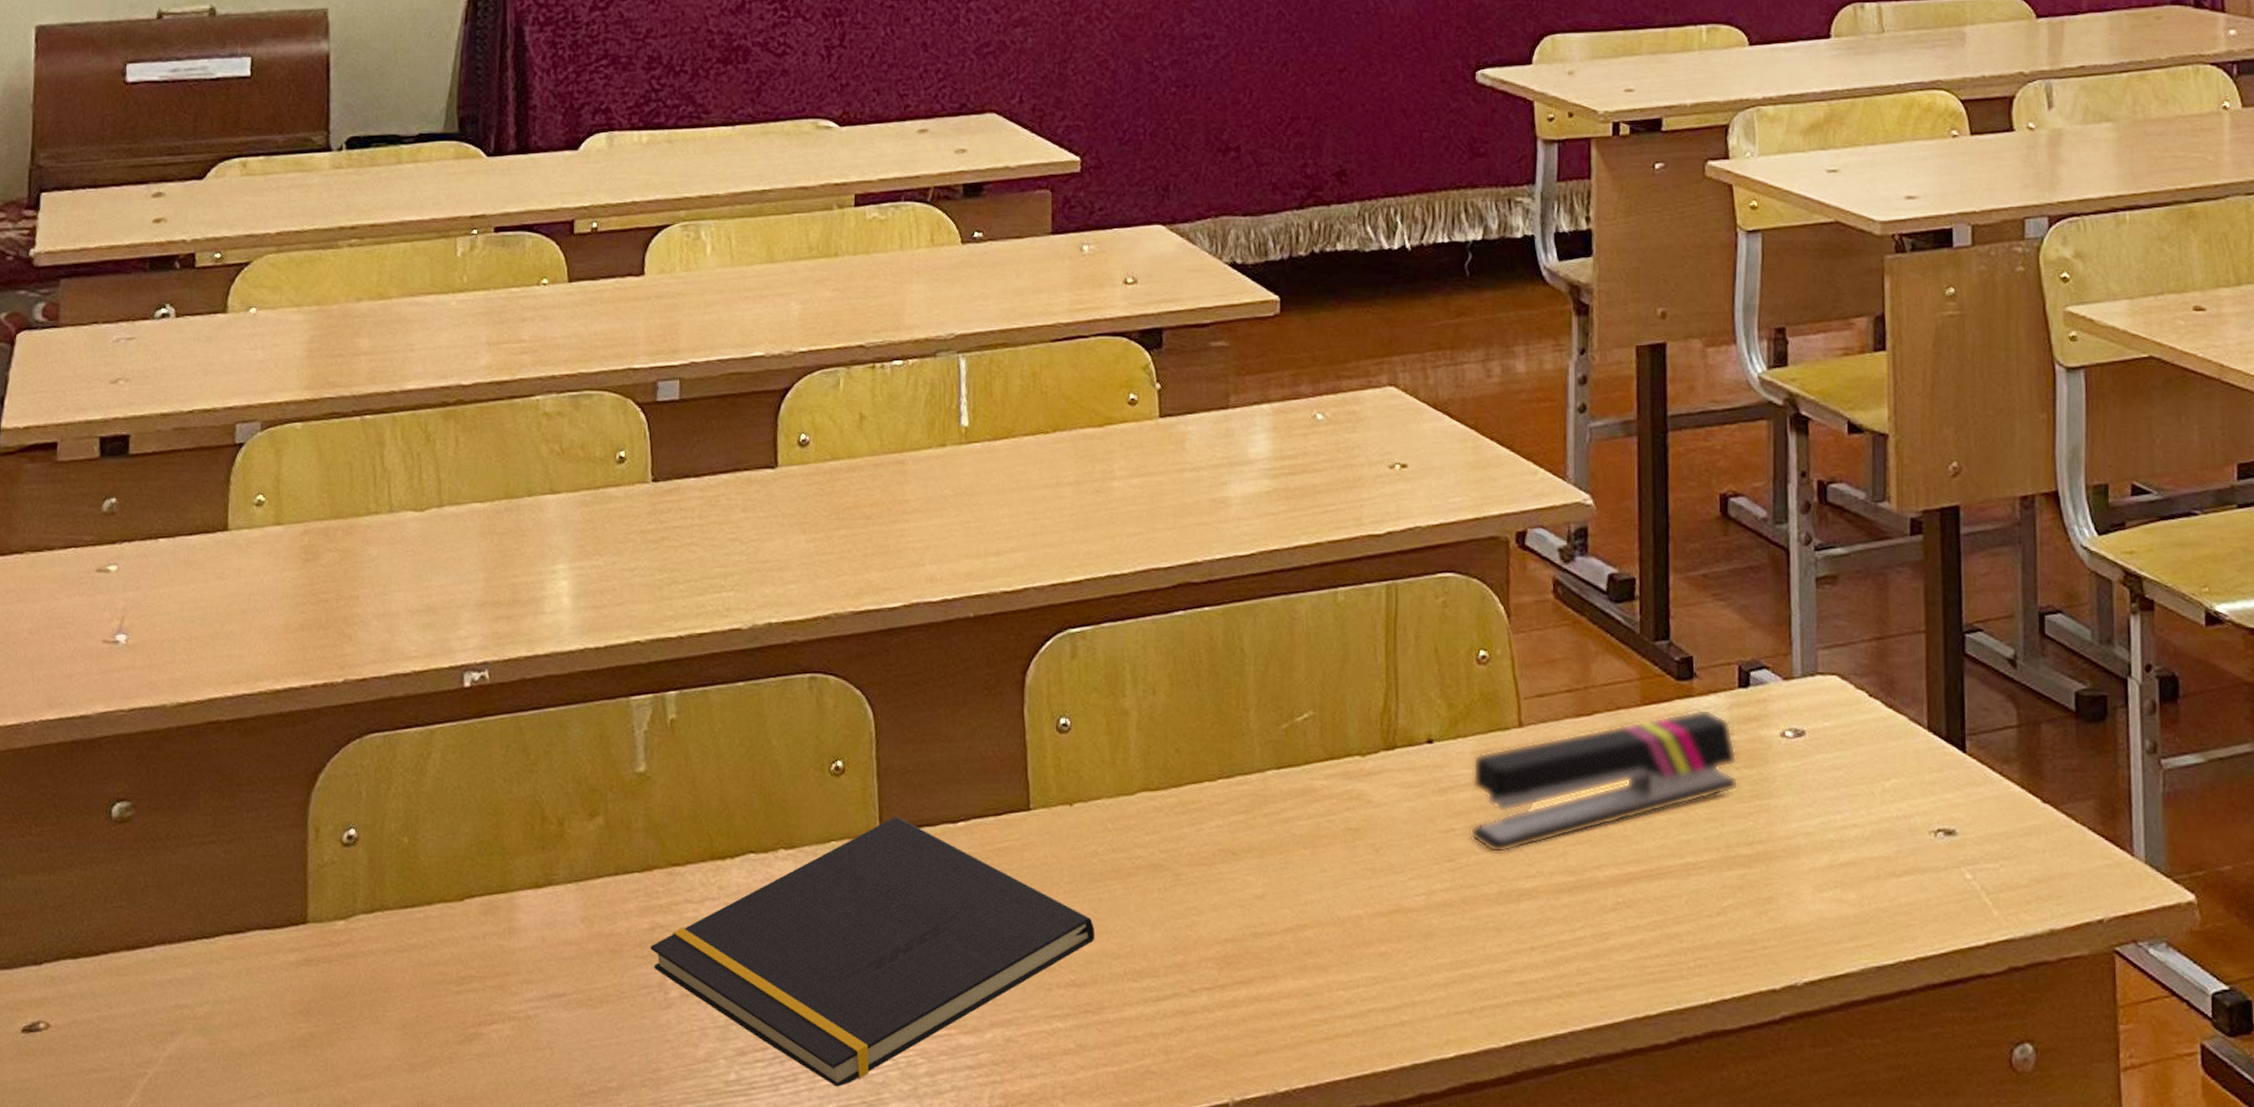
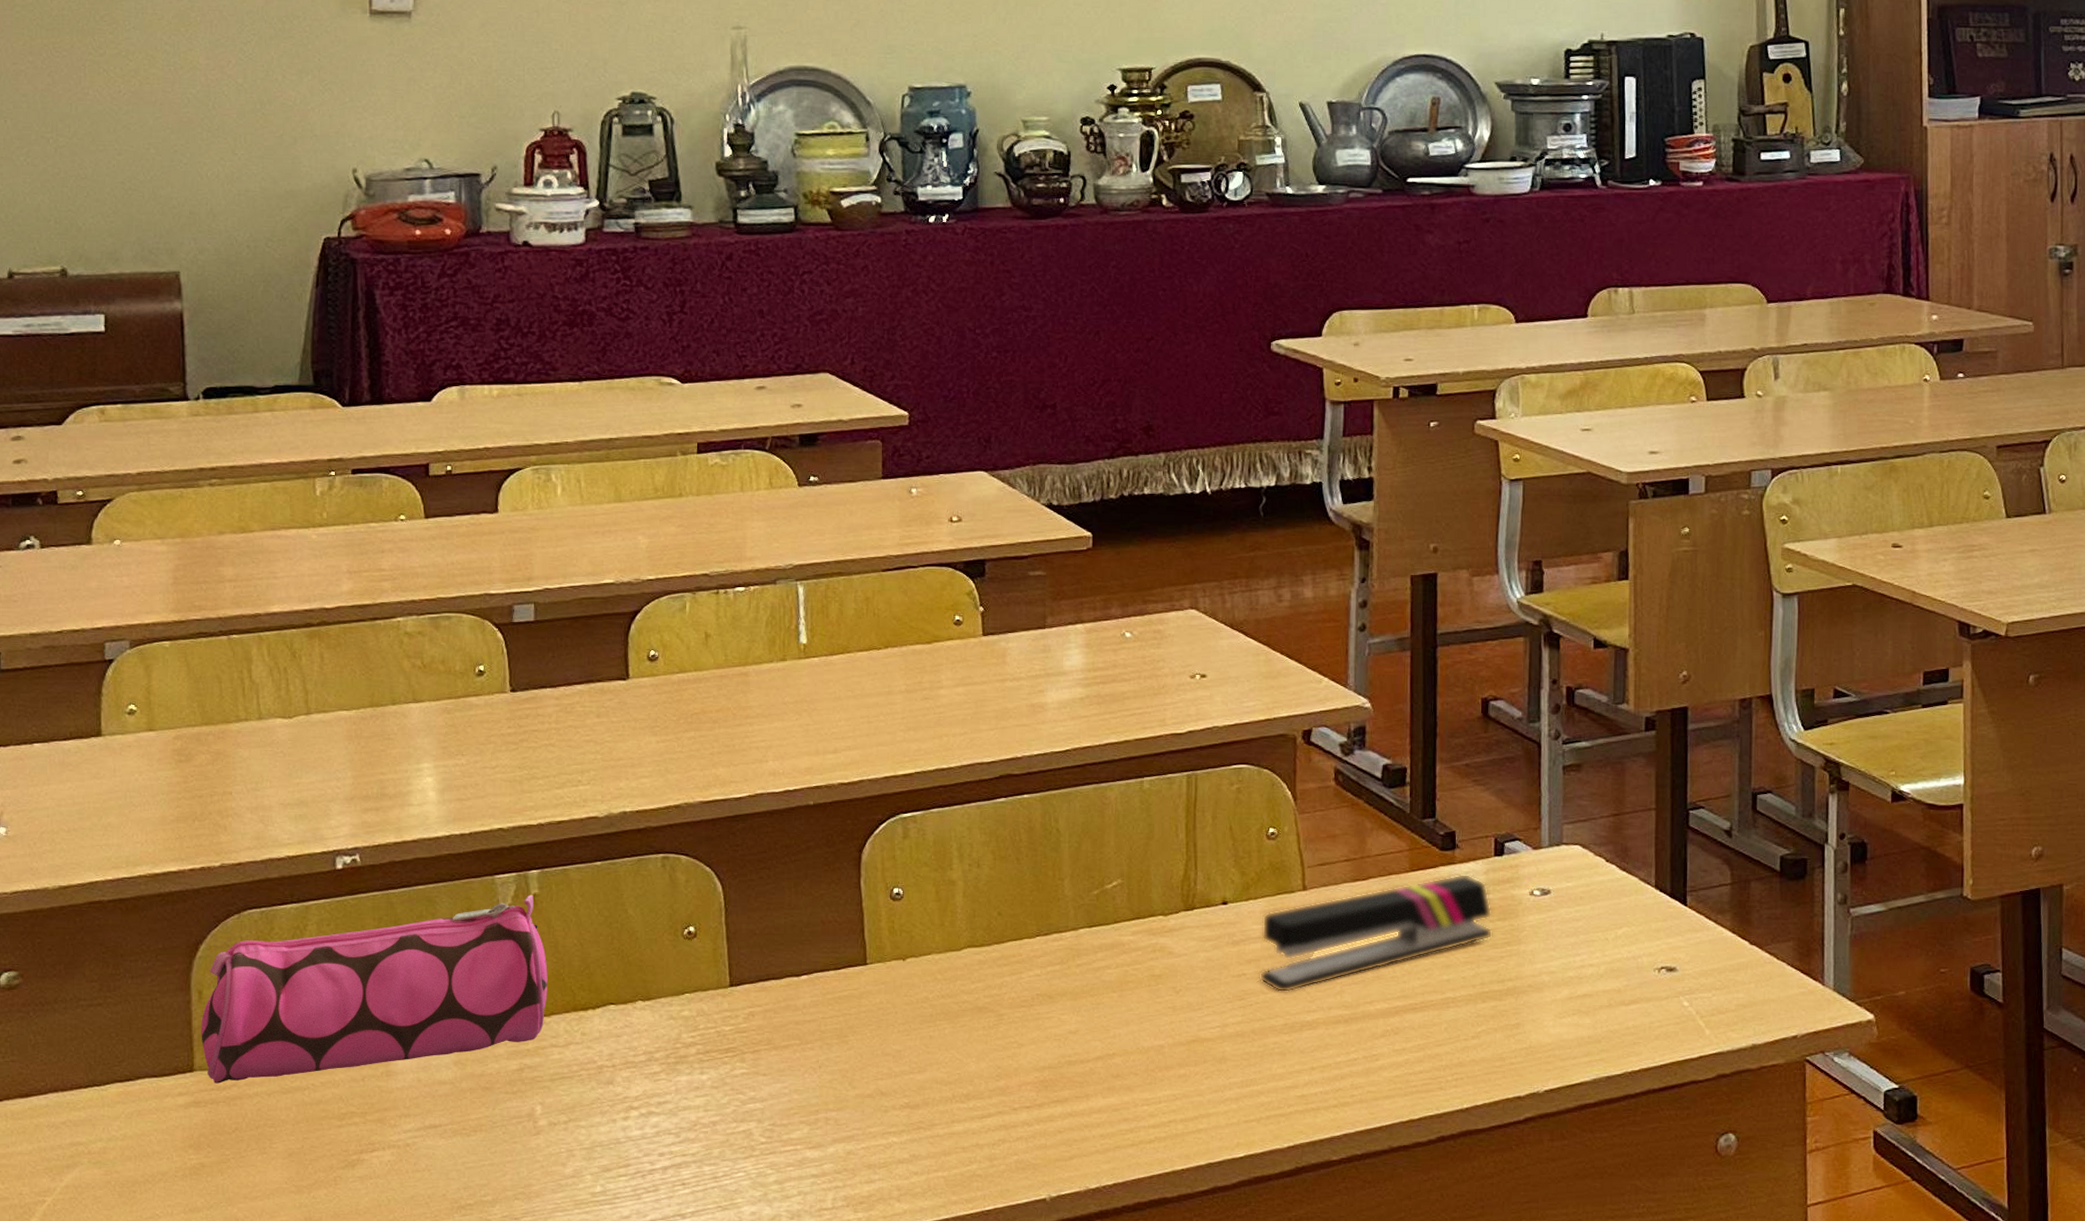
pencil case: none [316,720,684,938] -> present [201,894,548,1084]
notepad: present [650,817,1095,1087] -> none [519,972,927,1195]

